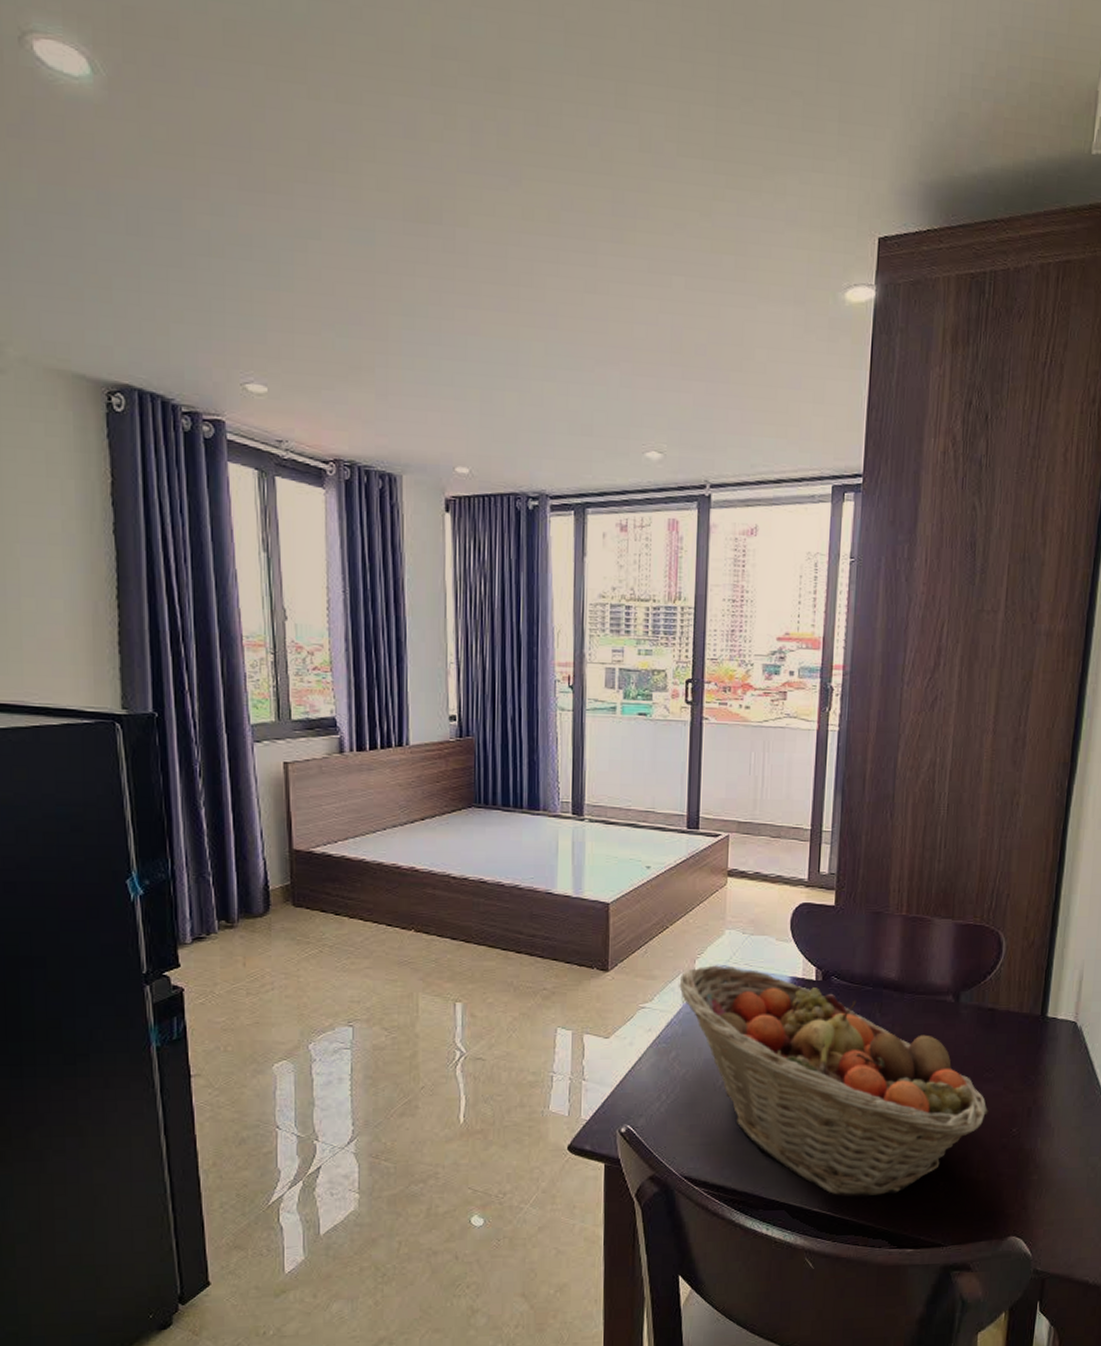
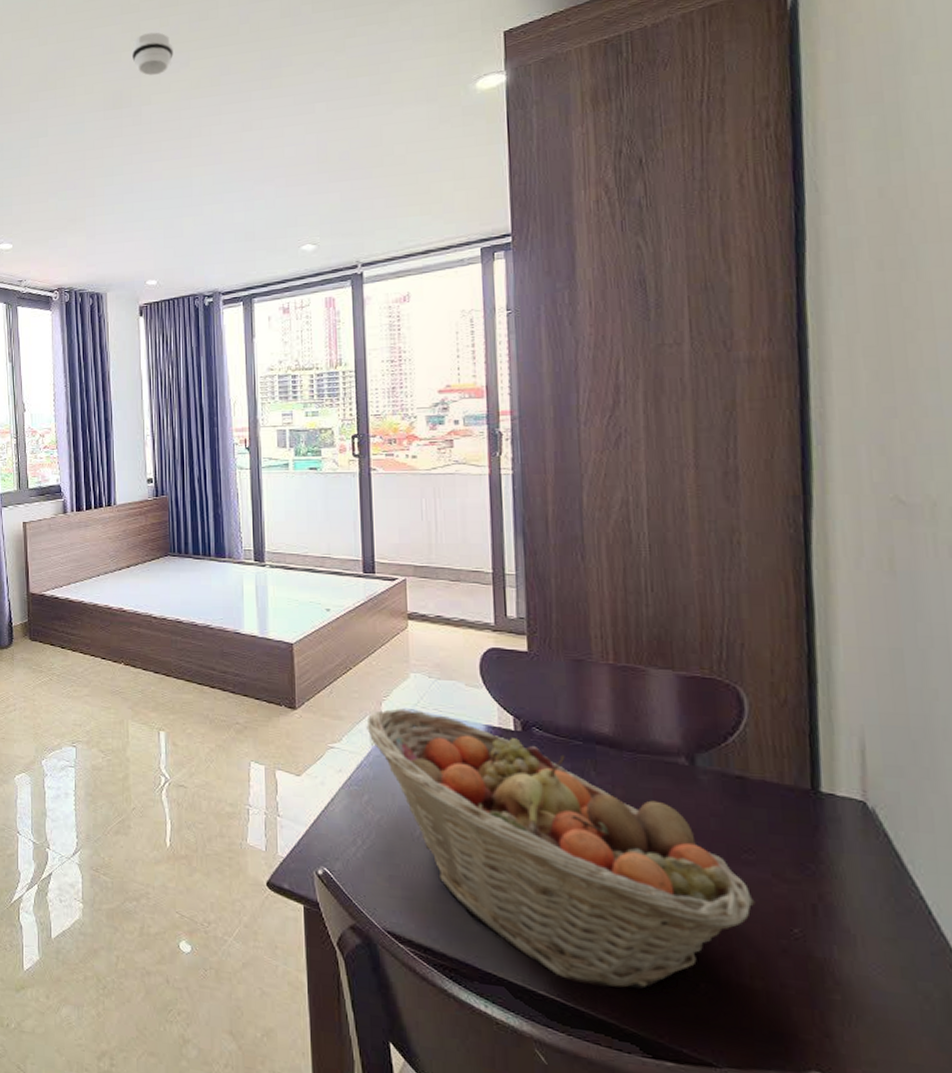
smoke detector: none [443,123,501,188] -> present [131,32,173,76]

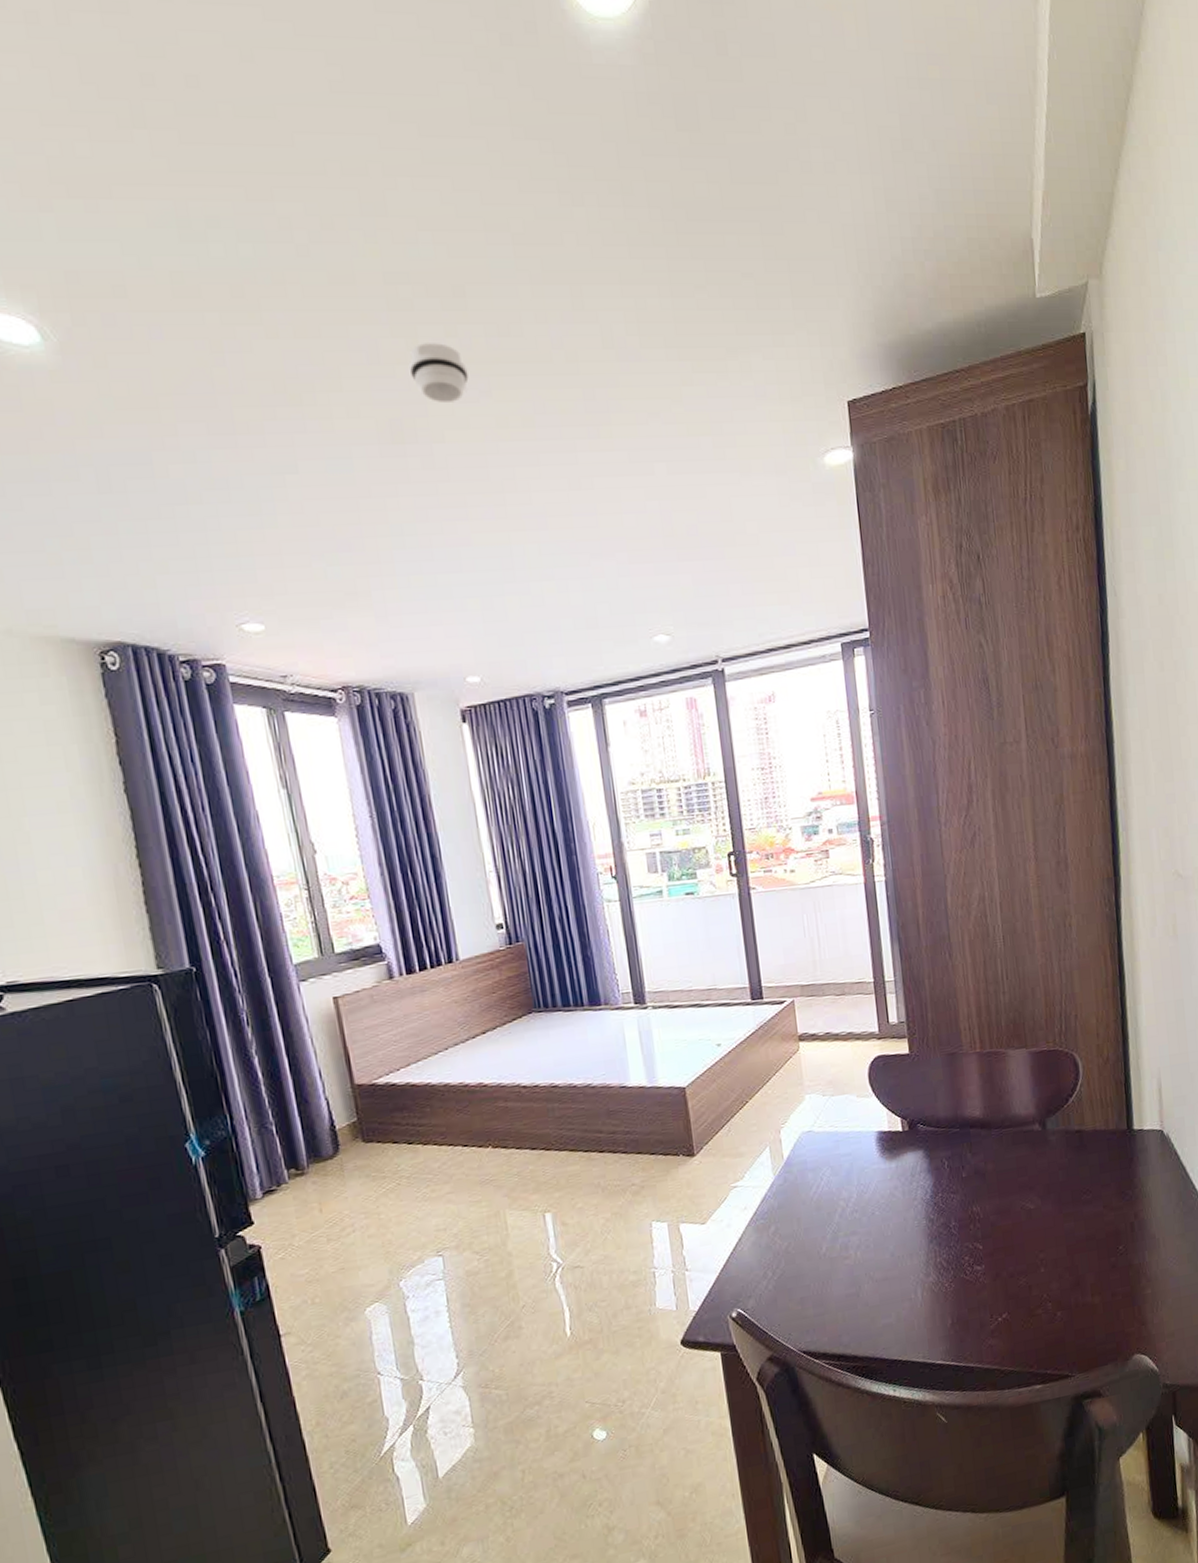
fruit basket: present [366,708,755,990] -> none [767,1130,1093,1344]

